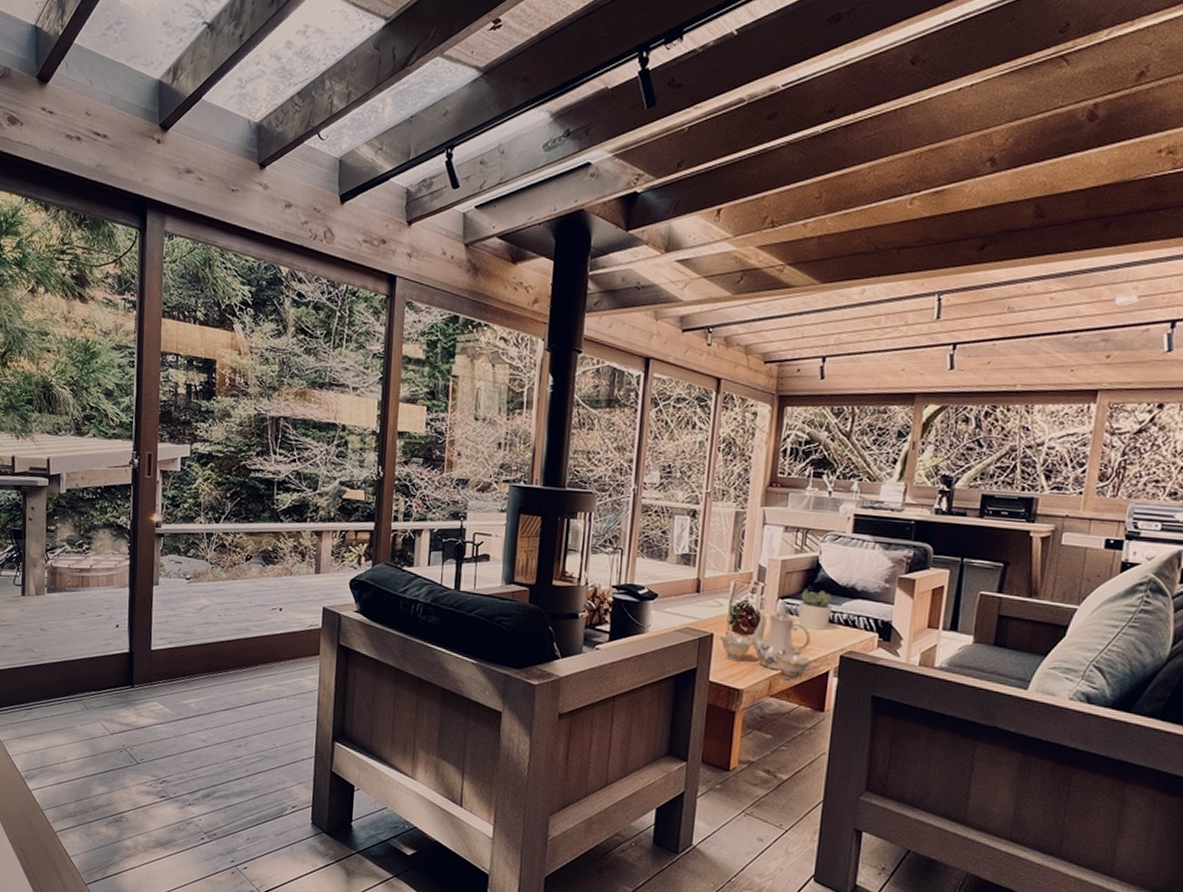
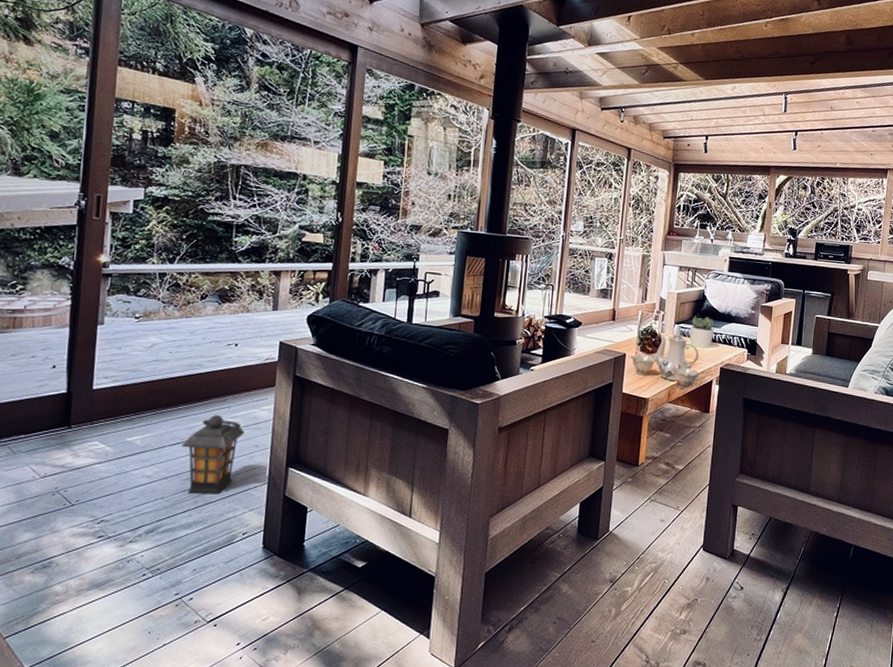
lantern: none [232,682,292,764] -> present [181,415,245,495]

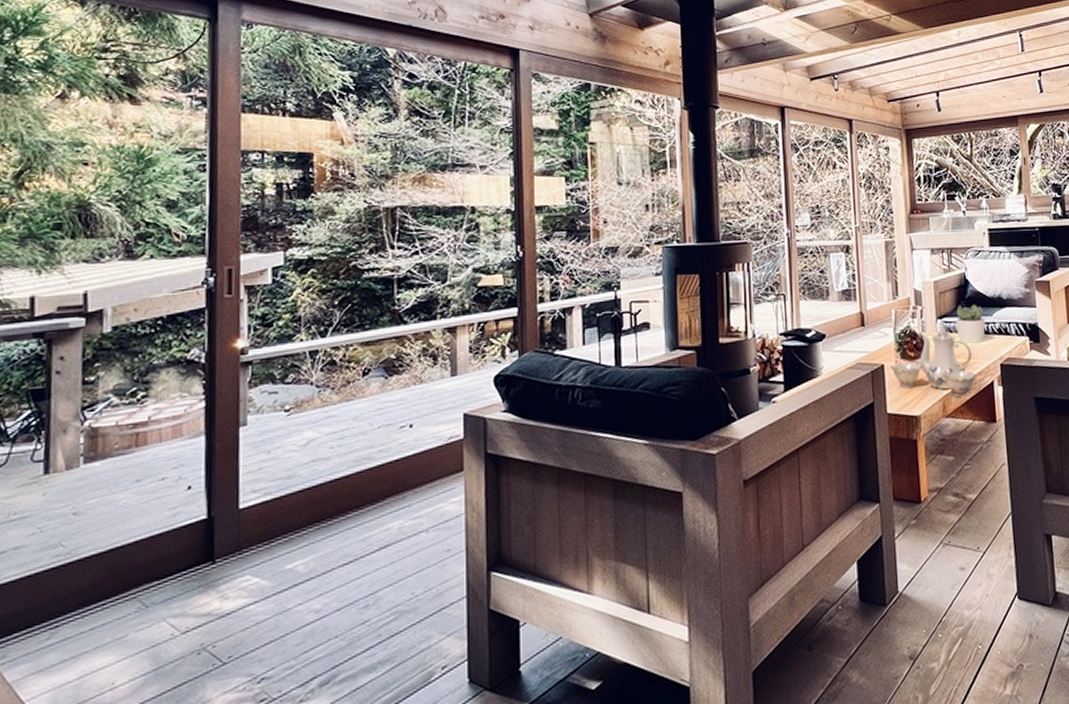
lantern: present [181,415,245,495] -> none [354,518,432,625]

